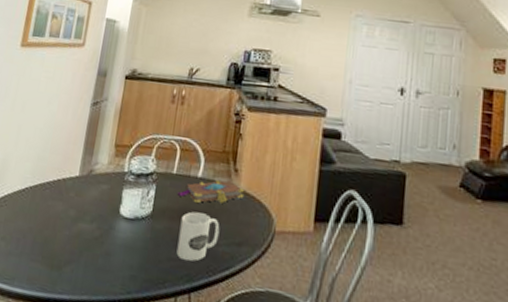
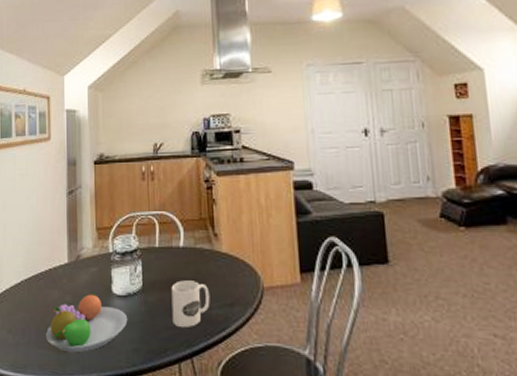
fruit bowl: none [40,210,131,272] -> present [45,293,128,353]
book: present [177,180,245,203] -> none [163,246,228,271]

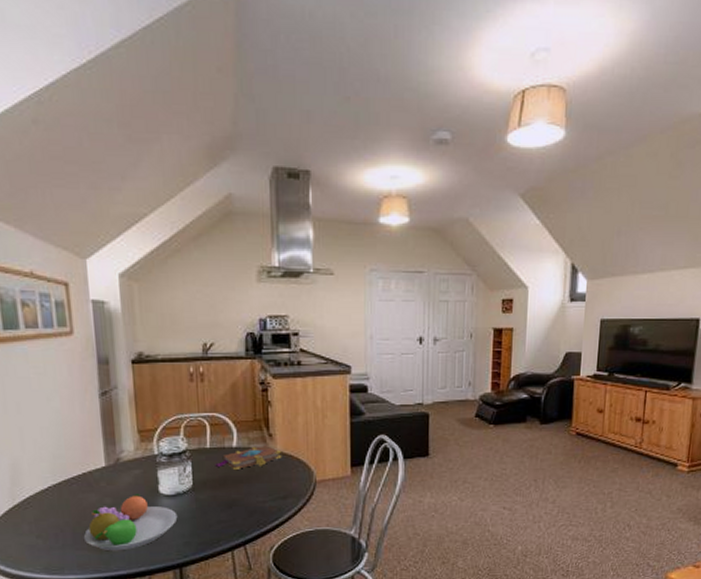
book: none [163,246,228,271] -> present [215,446,282,469]
mug: present [171,280,210,329] -> none [224,478,264,521]

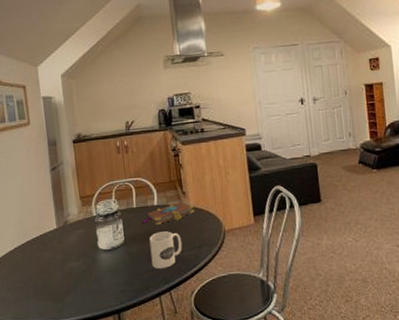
fruit bowl: present [83,494,178,551] -> none [42,250,114,301]
mug: none [224,478,264,521] -> present [149,231,183,269]

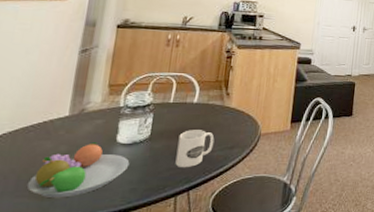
fruit bowl: none [42,250,114,301] -> present [26,142,130,198]
book: present [141,202,195,225] -> none [174,102,235,122]

